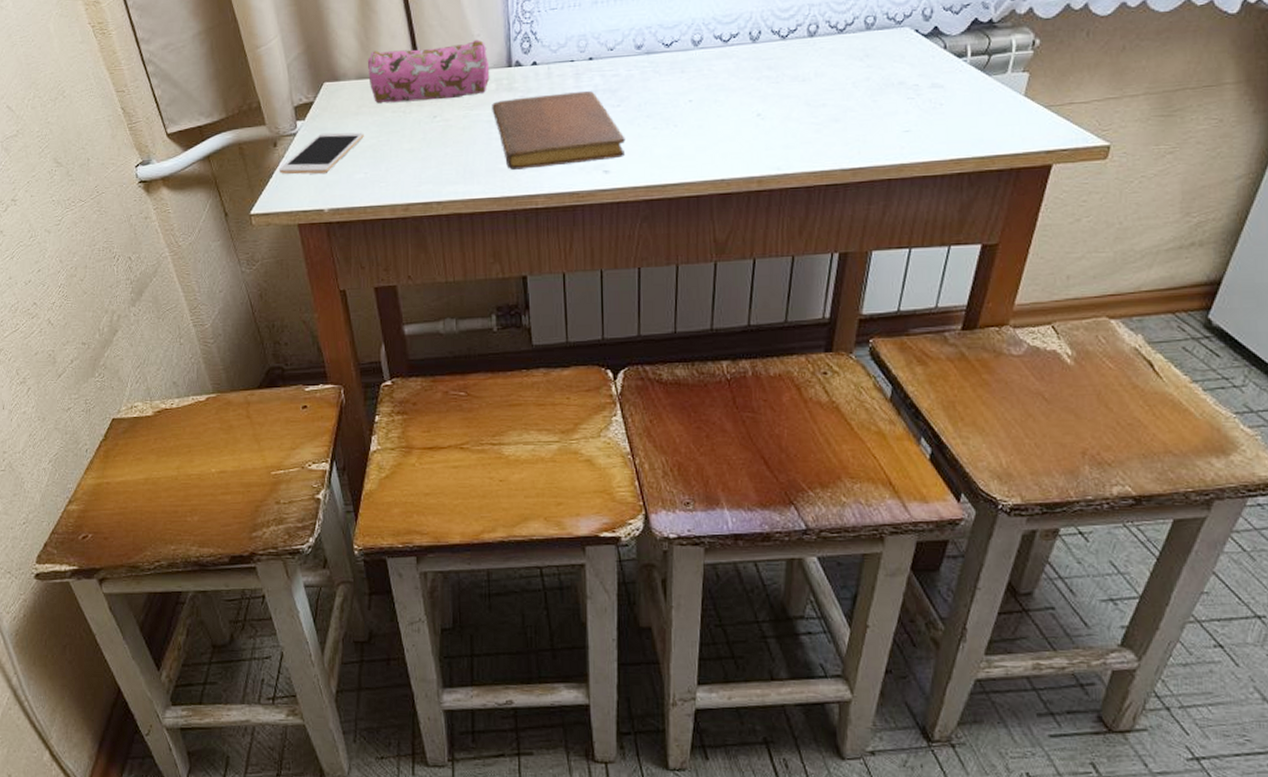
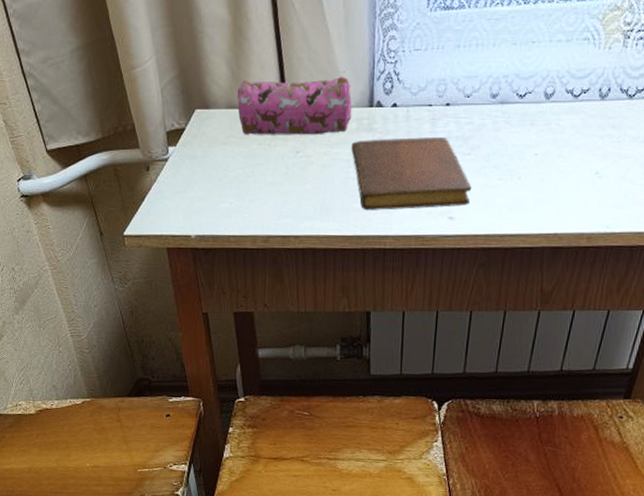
cell phone: present [278,132,364,175] -> none [150,160,231,200]

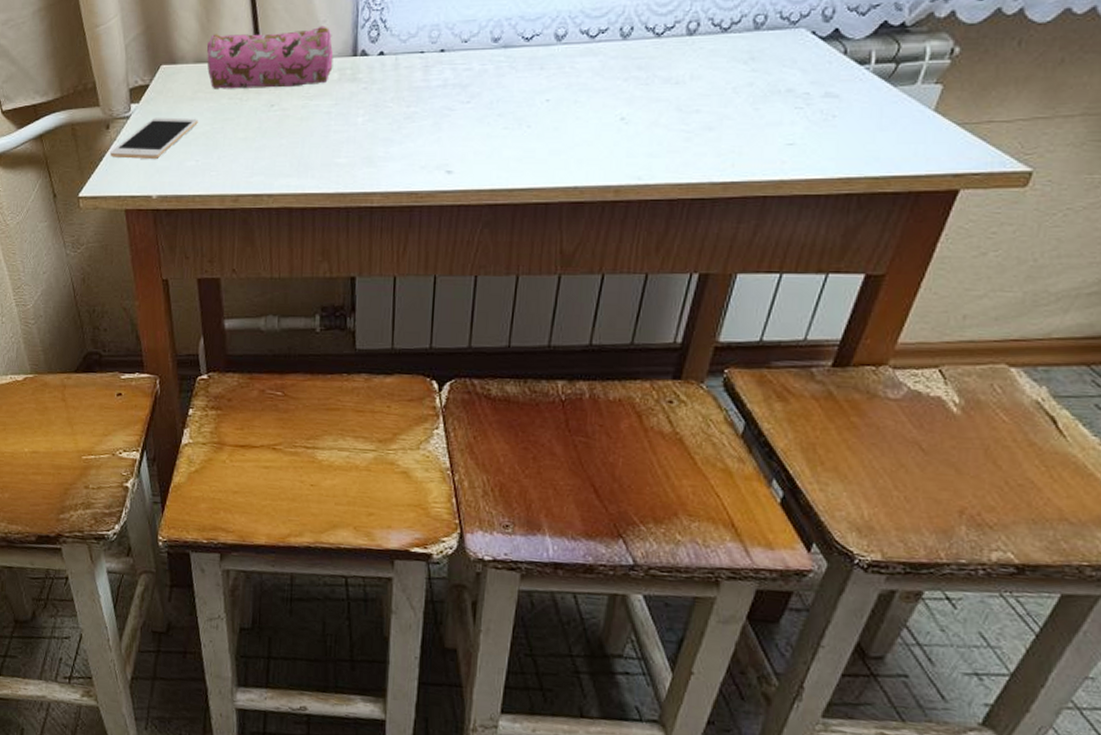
cell phone: none [150,160,231,200] -> present [109,117,198,159]
notebook: present [351,137,472,210] -> none [332,85,473,165]

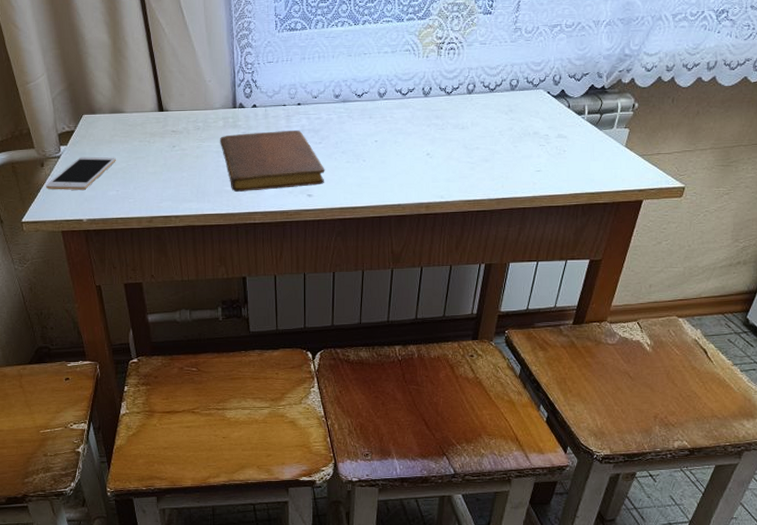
pencil case: present [206,26,334,89] -> none [119,84,219,134]
notebook: none [332,85,473,165] -> present [220,130,325,192]

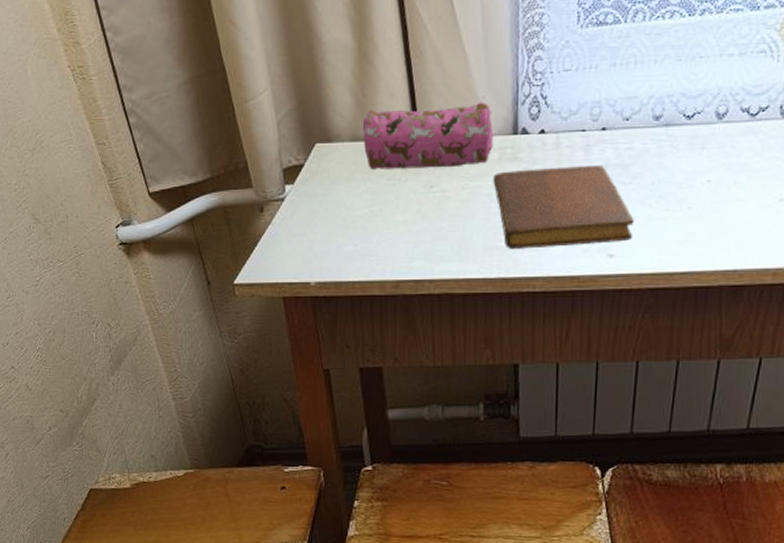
cell phone: present [45,156,116,190] -> none [264,199,356,243]
pencil case: none [119,84,219,134] -> present [362,102,494,170]

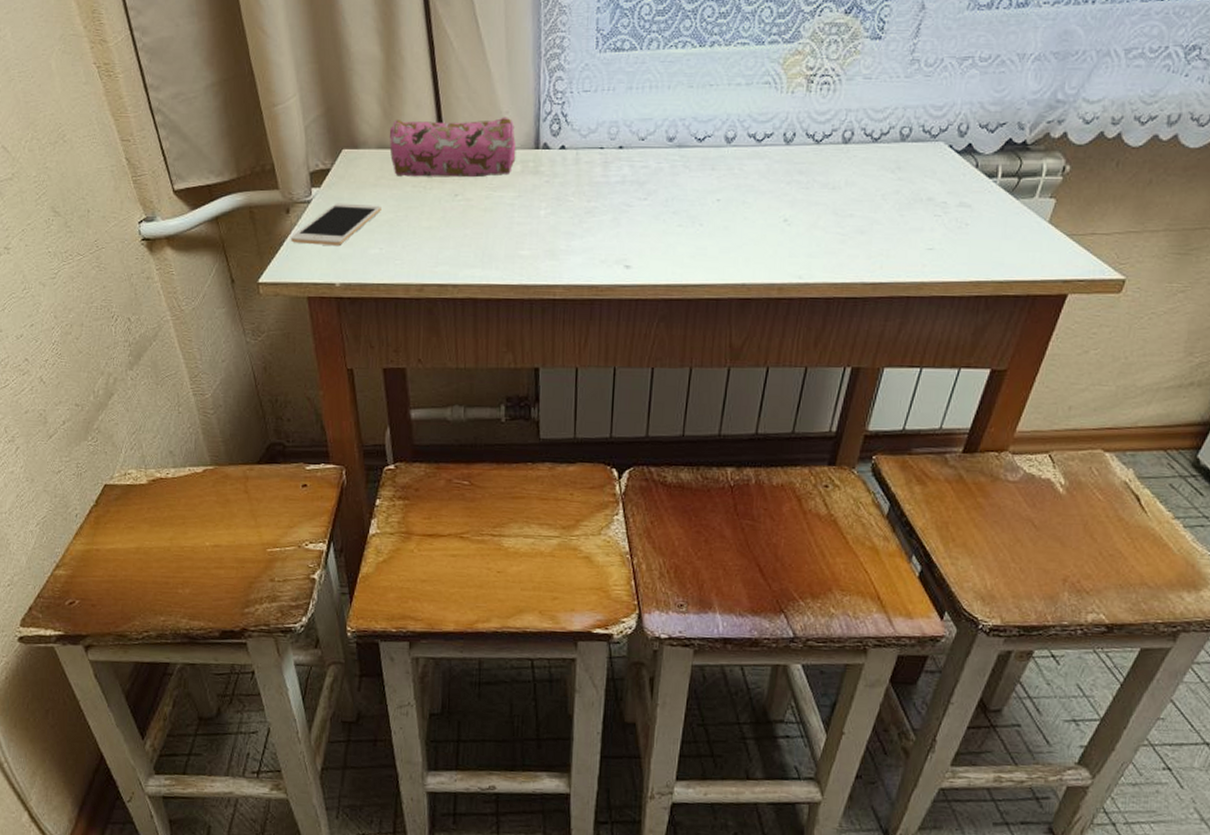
cell phone: none [264,199,356,243] -> present [290,203,381,245]
notebook: present [493,166,634,249] -> none [515,181,650,258]

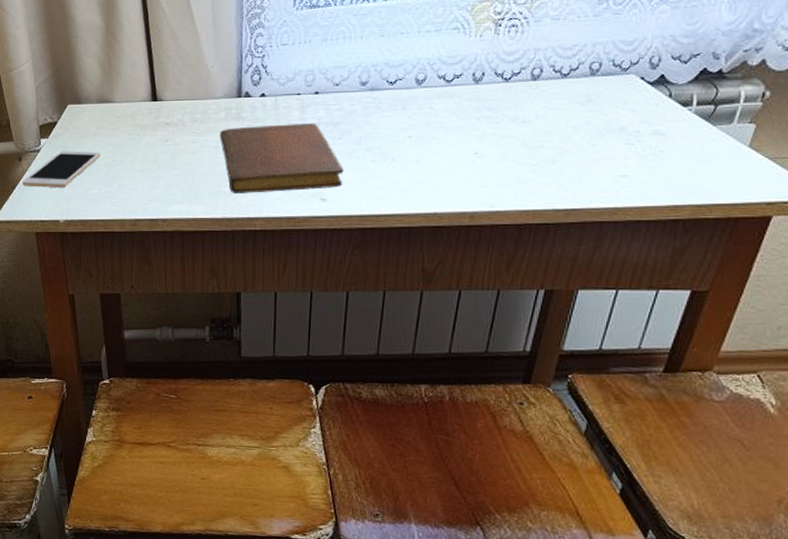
pencil case: present [389,117,517,178] -> none [108,70,221,126]
notebook: none [515,181,650,258] -> present [219,123,344,193]

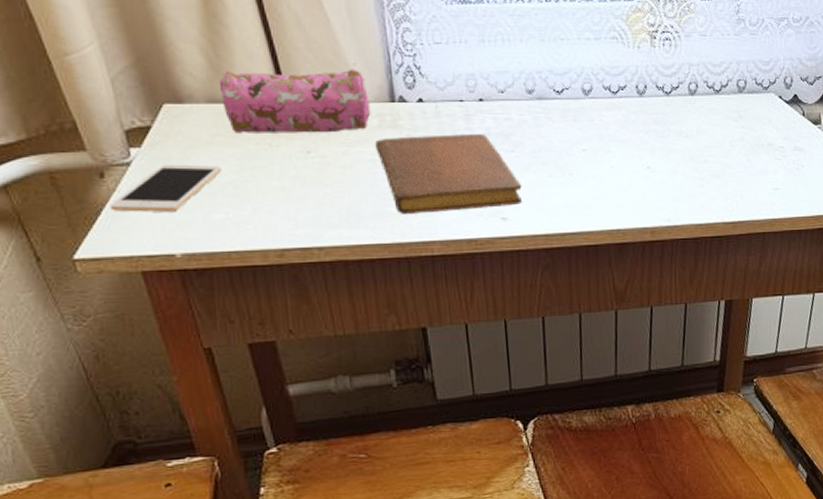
pencil case: none [108,70,221,126] -> present [218,69,371,133]

